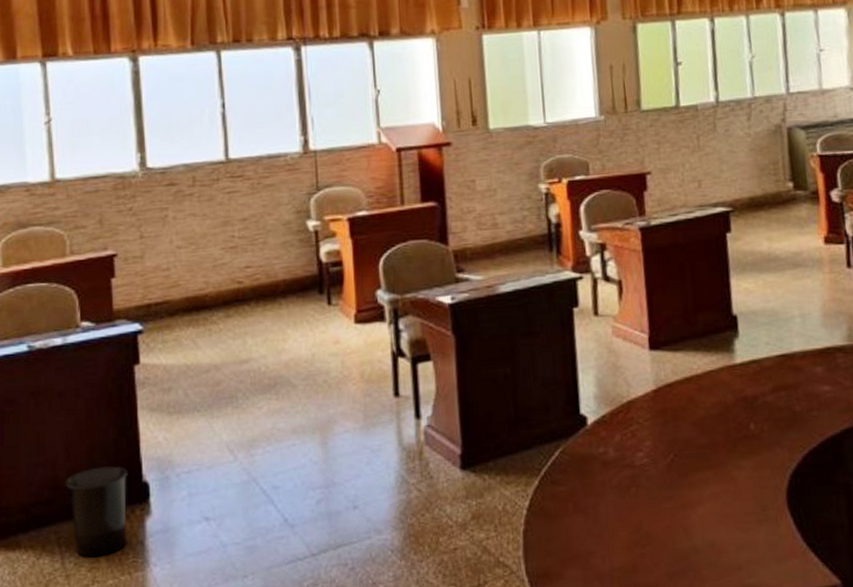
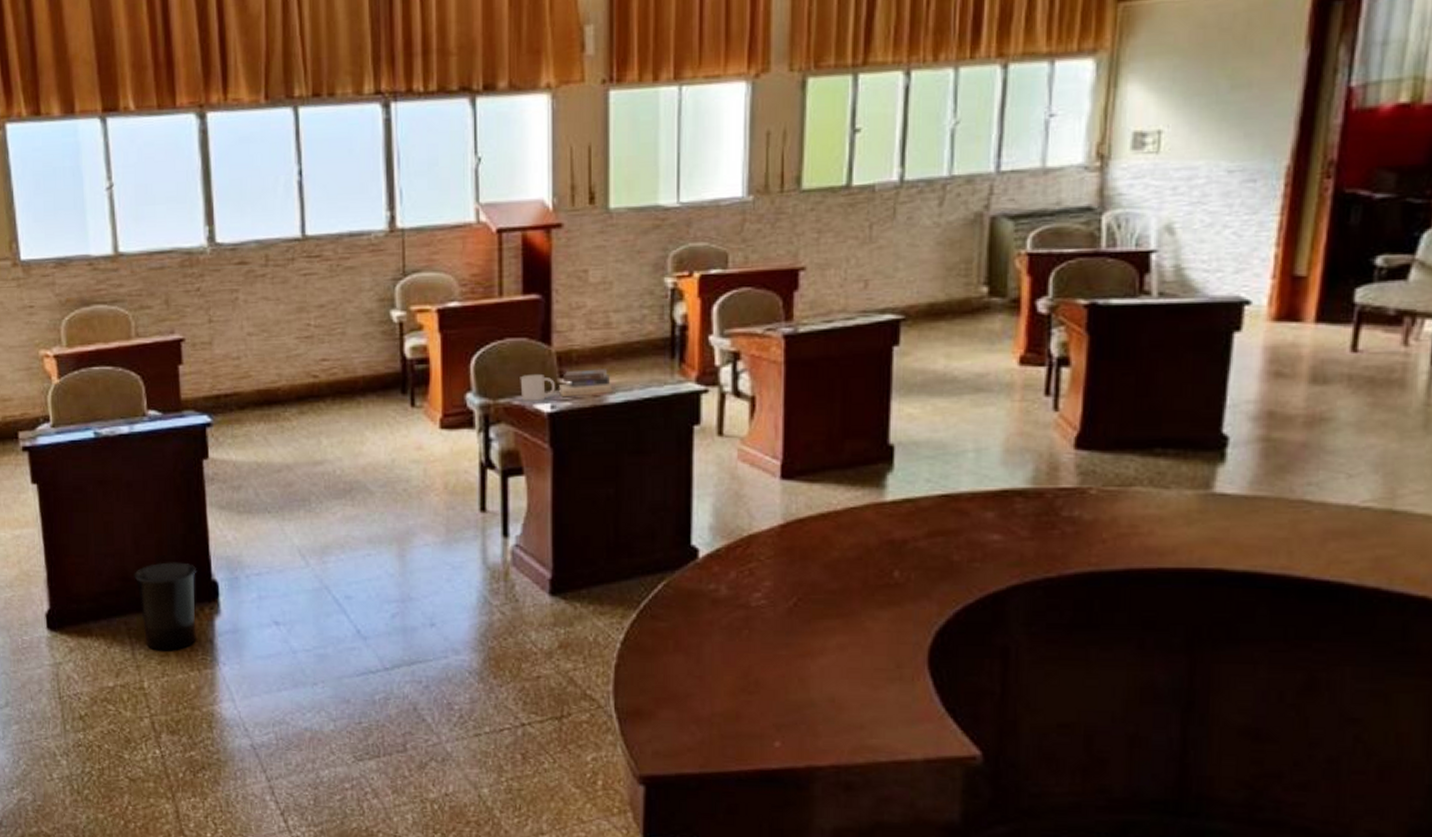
mug: none [423,270,454,296] -> present [520,373,555,403]
books: none [456,262,503,290] -> present [558,367,613,398]

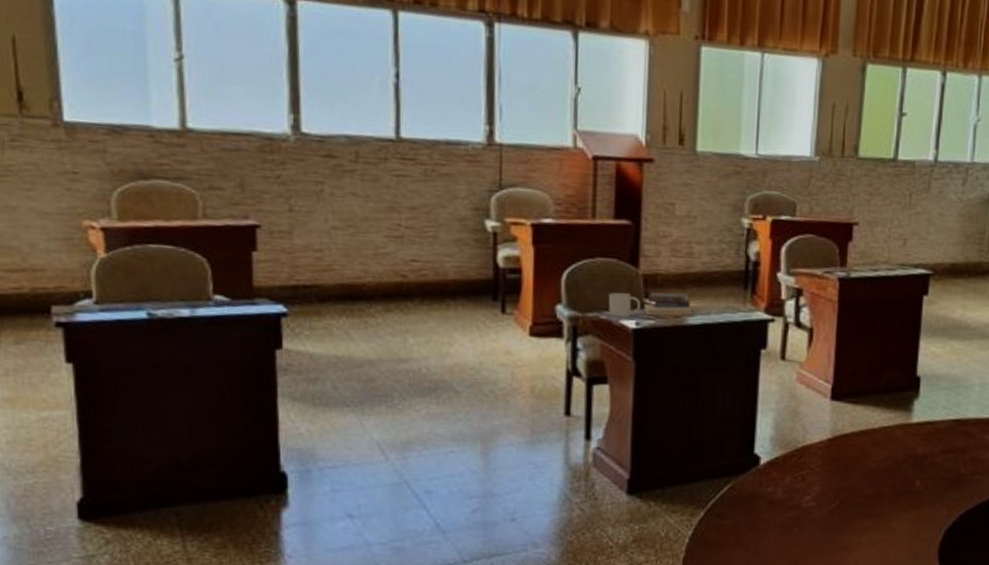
waste bin: present [133,562,197,651] -> none [187,452,263,544]

